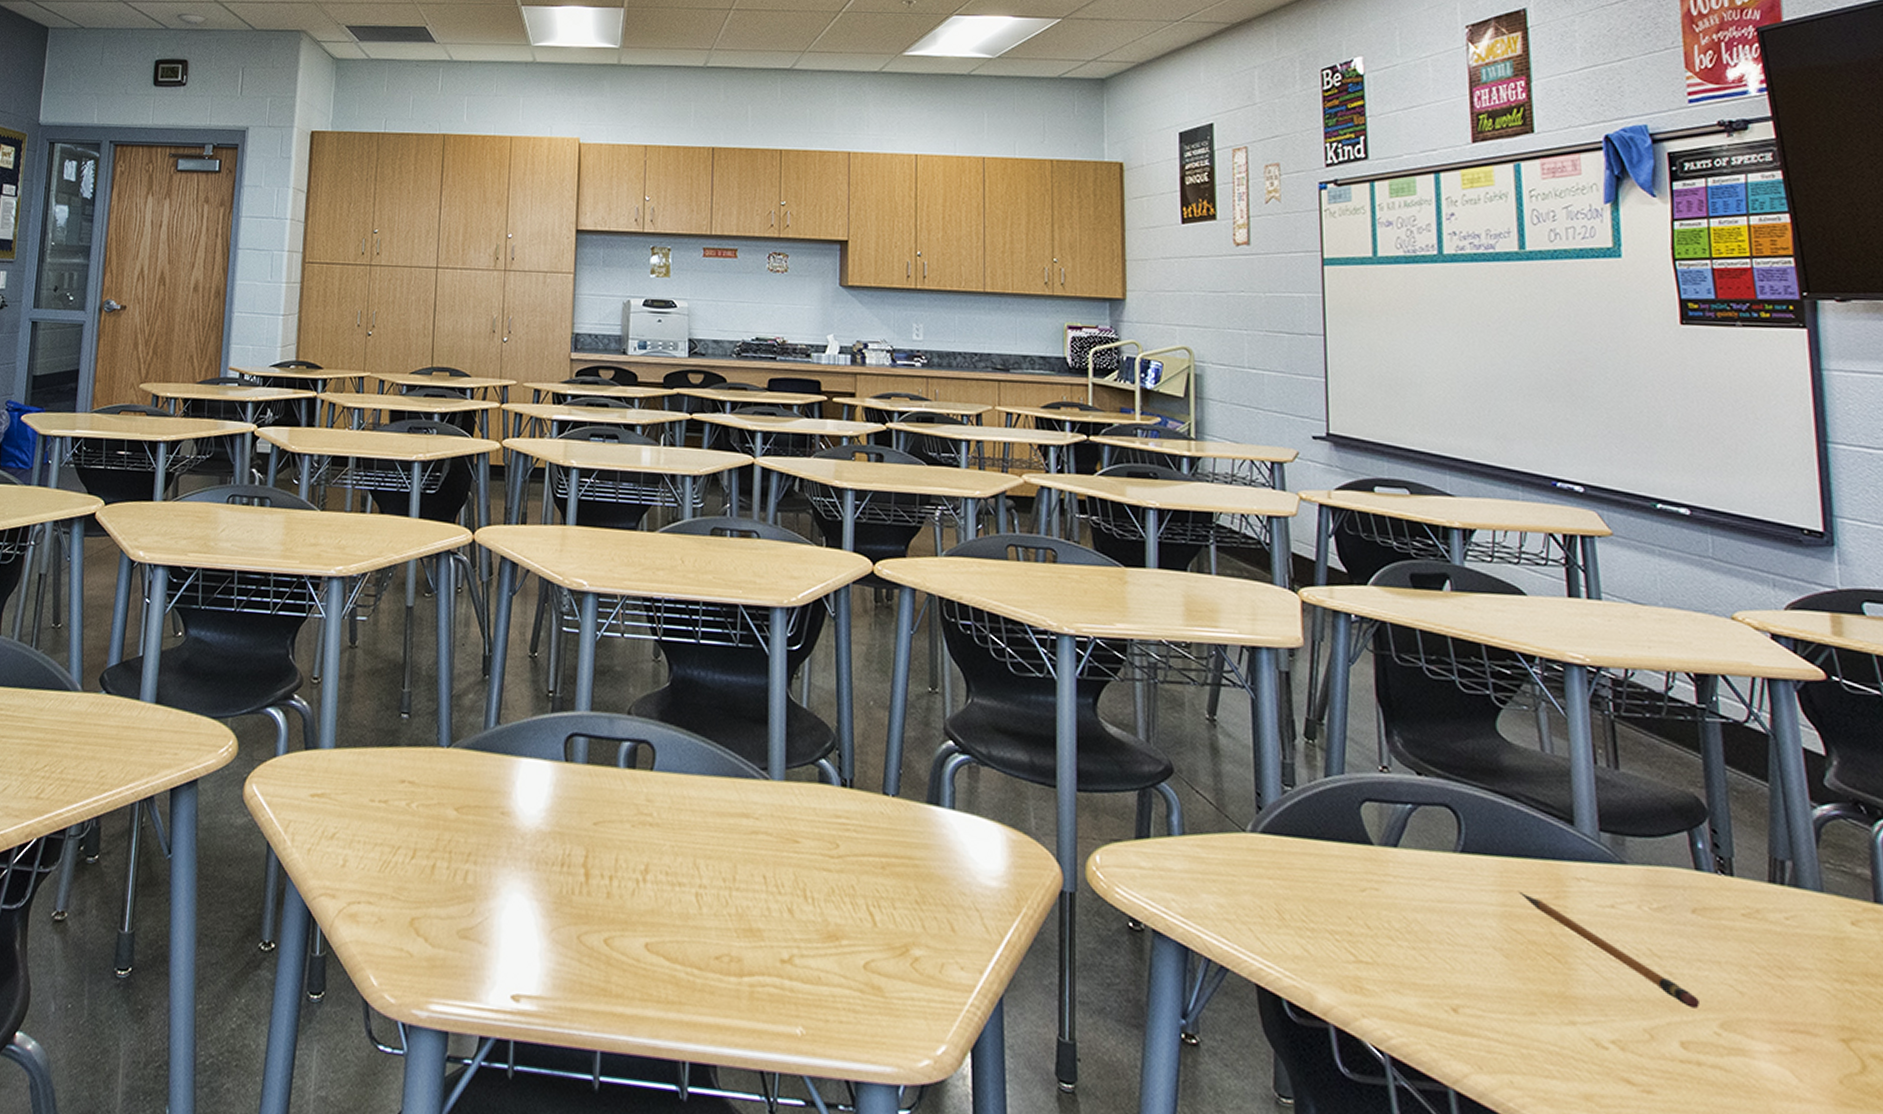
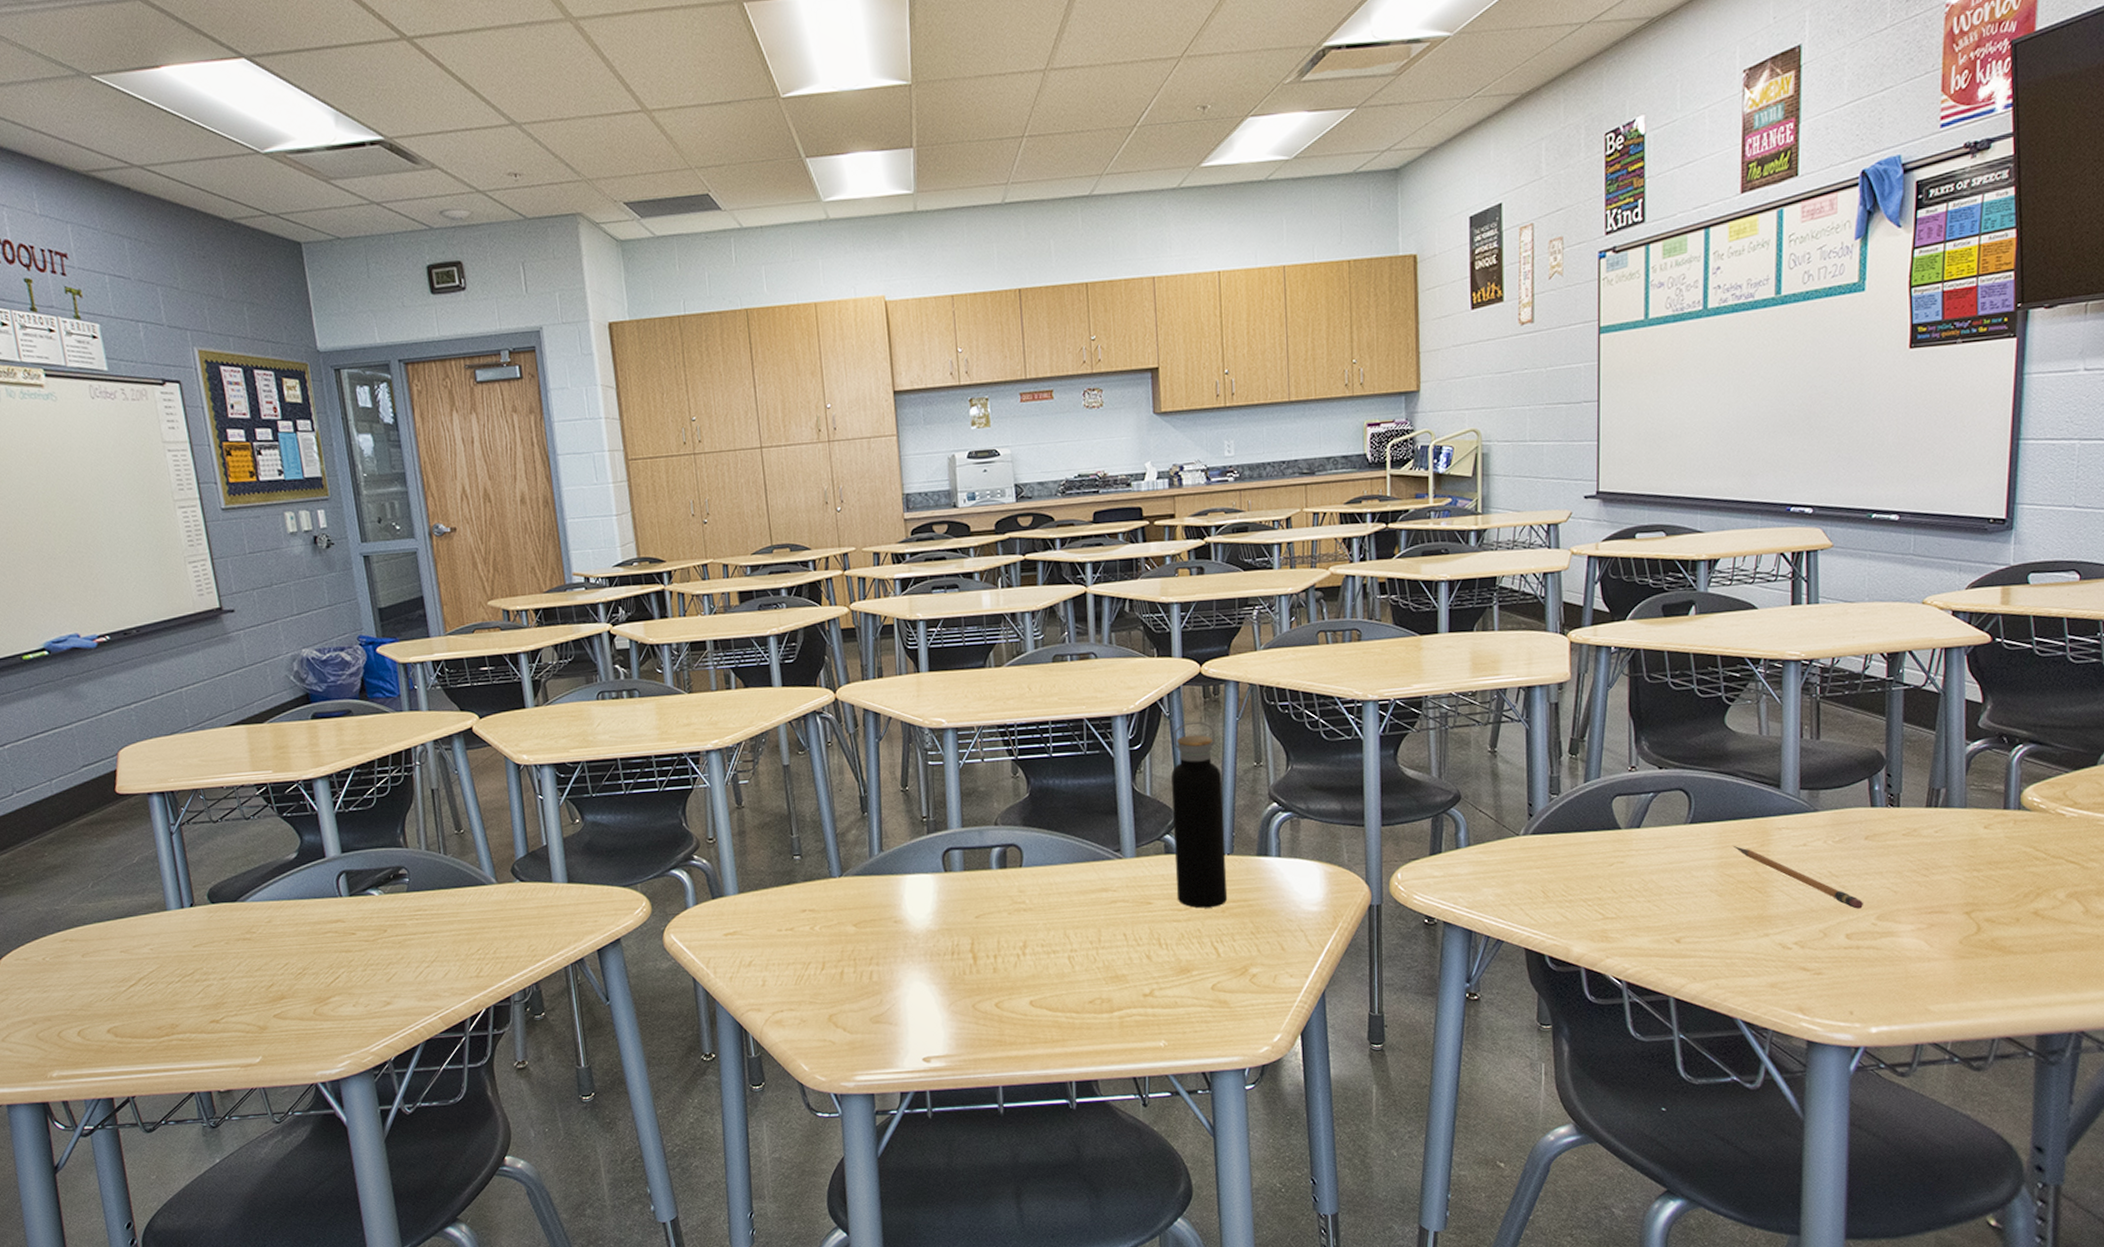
water bottle: none [829,627,891,861] -> present [1171,721,1228,908]

